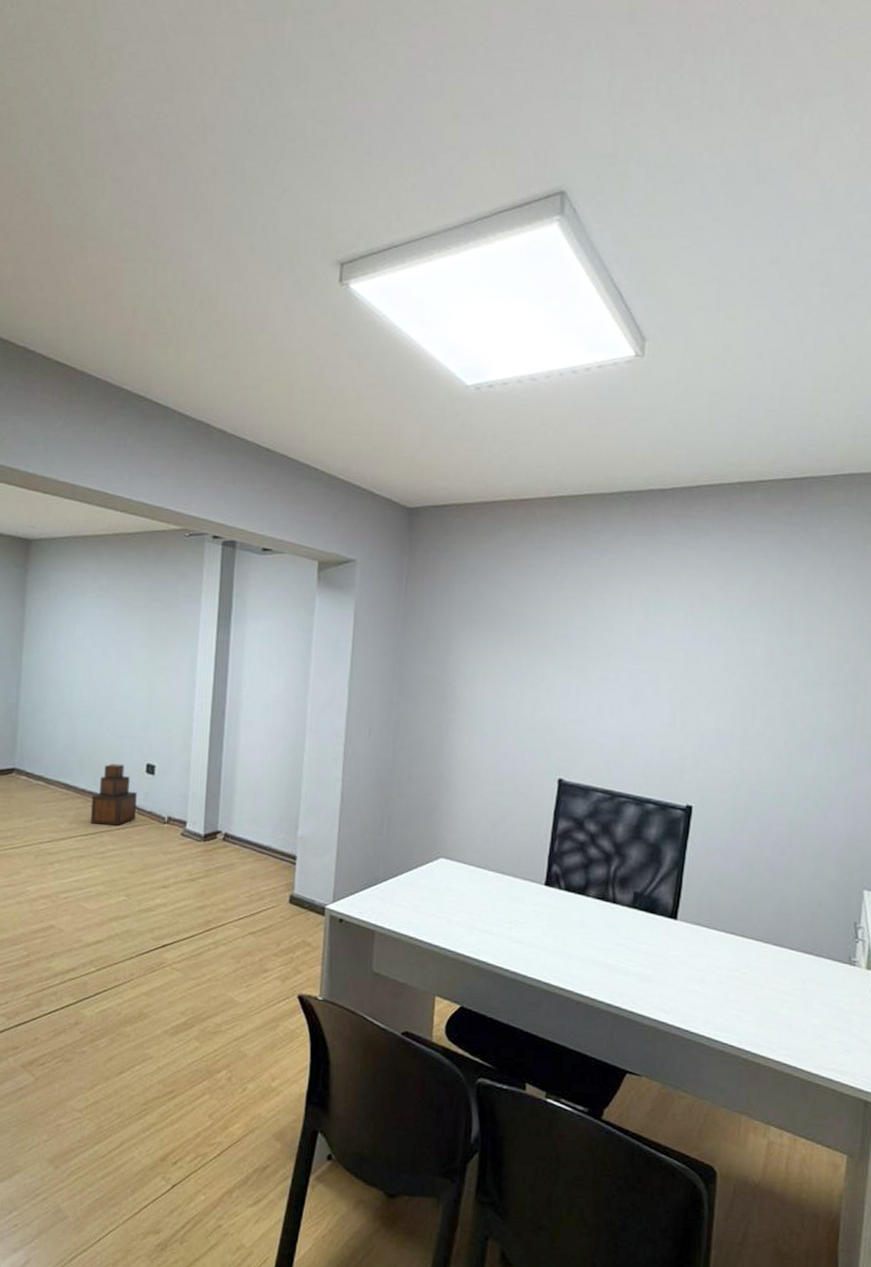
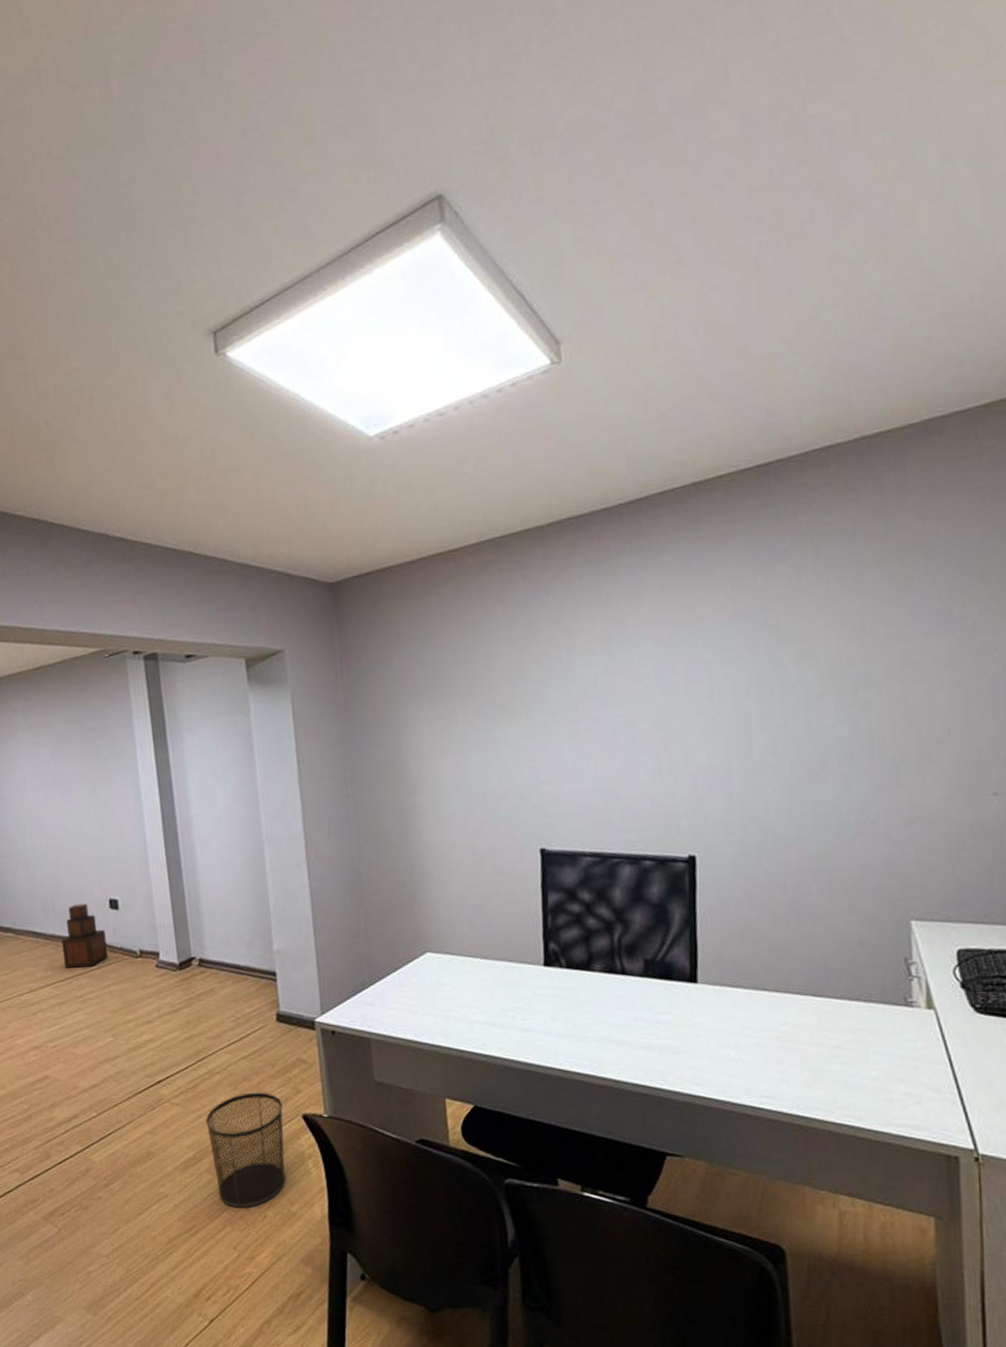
waste bin: none [203,967,281,1078] -> present [206,1092,286,1208]

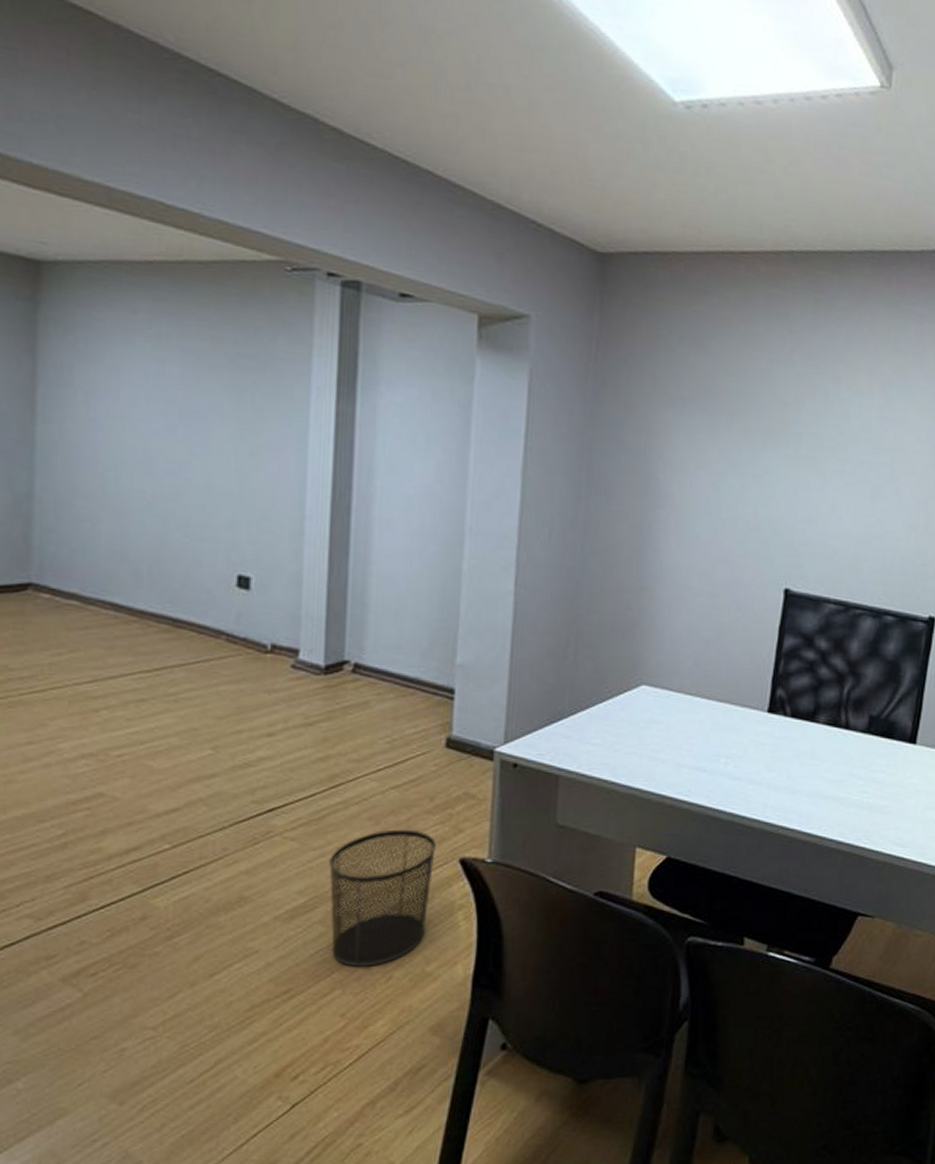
storage boxes: present [61,903,108,968] -> none [153,575,224,658]

